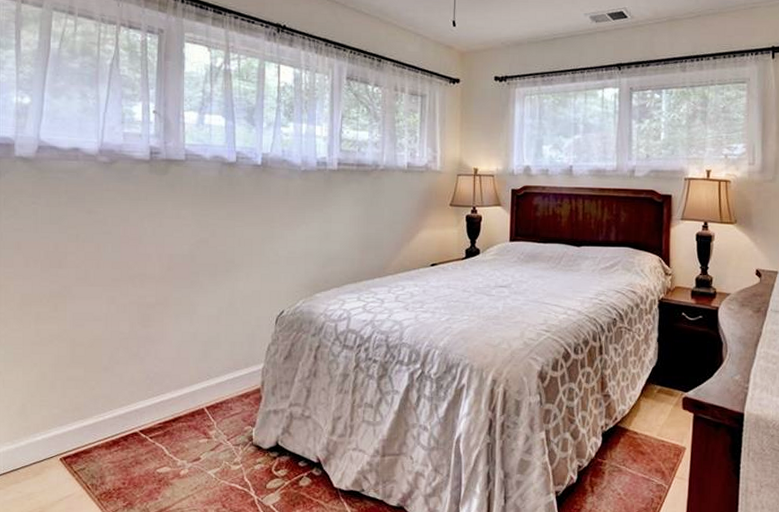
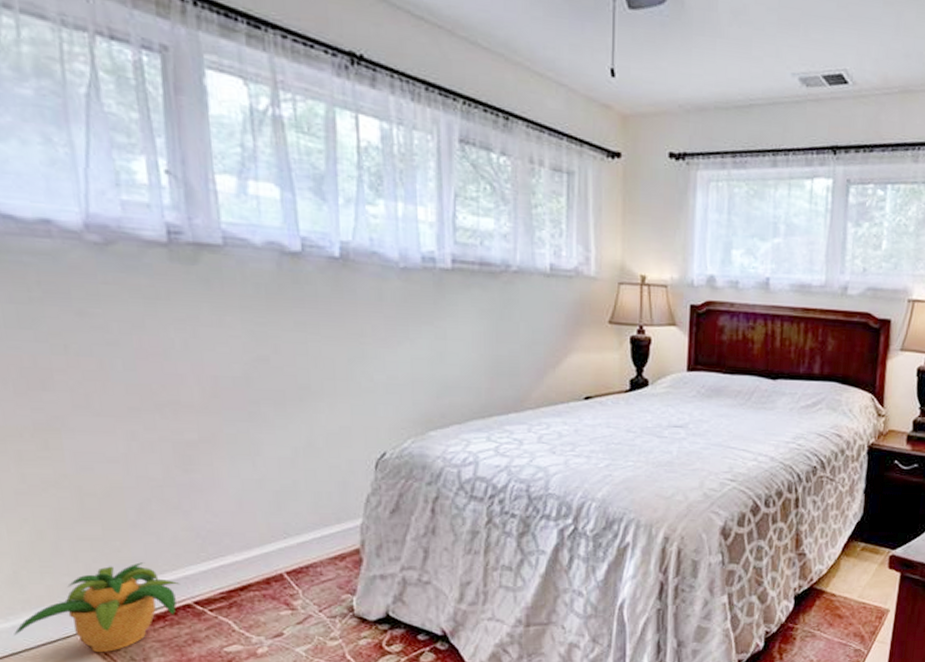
potted plant: none [16,398,132,471] -> present [14,562,180,653]

